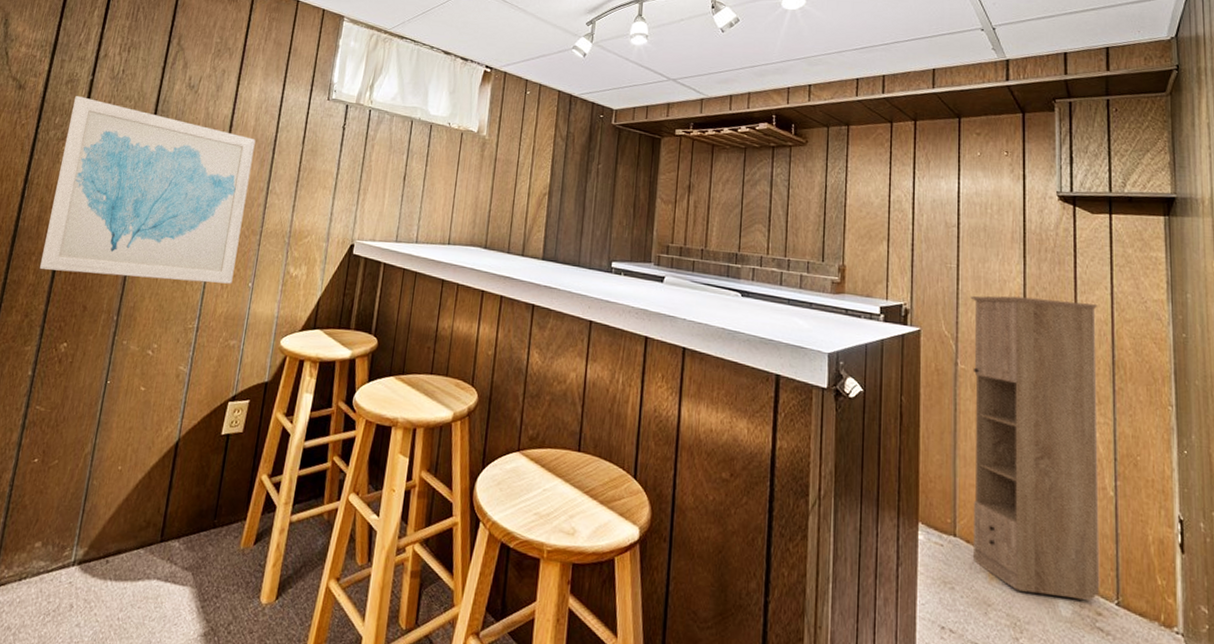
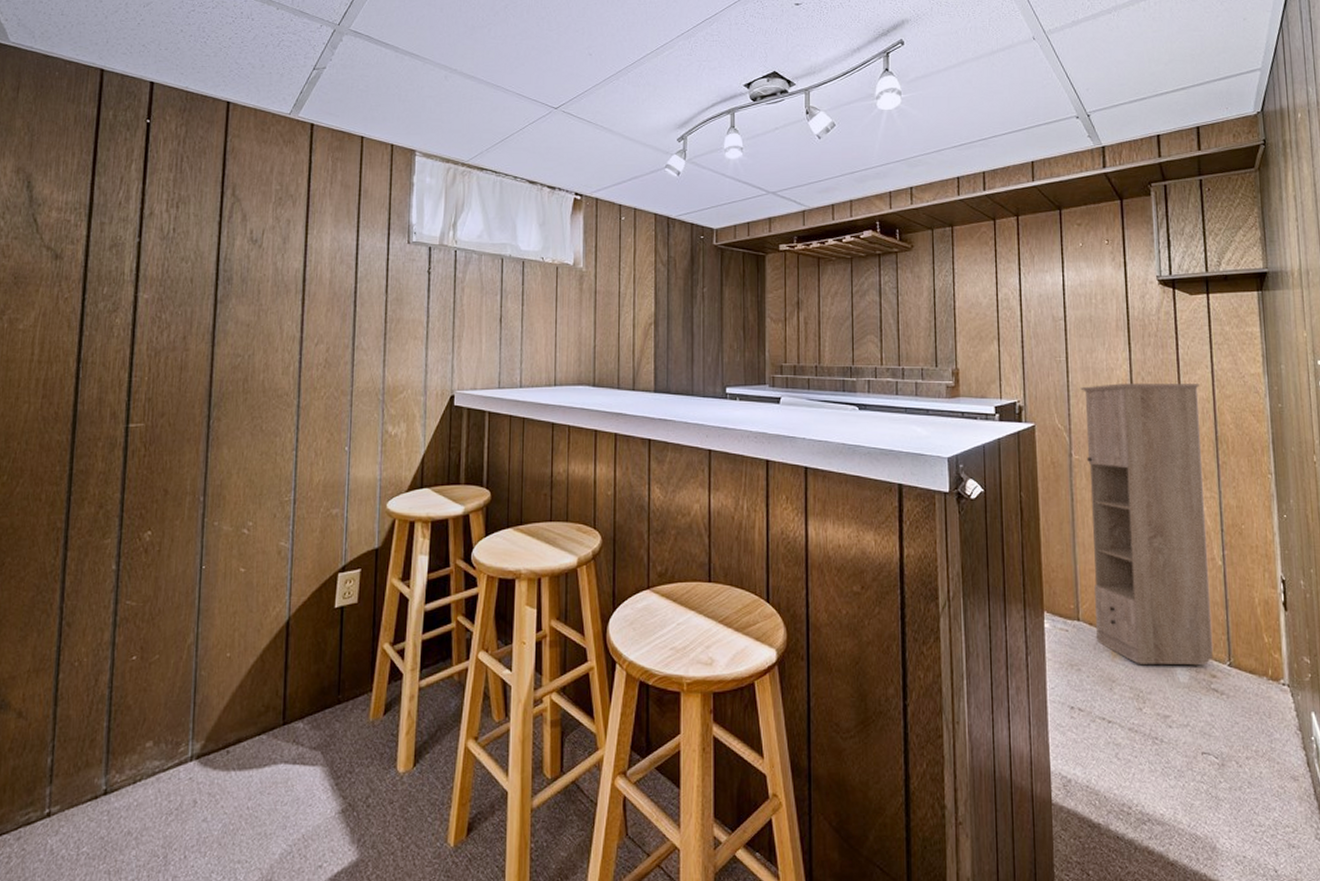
wall art: present [40,95,256,284] -> none [109,261,334,455]

